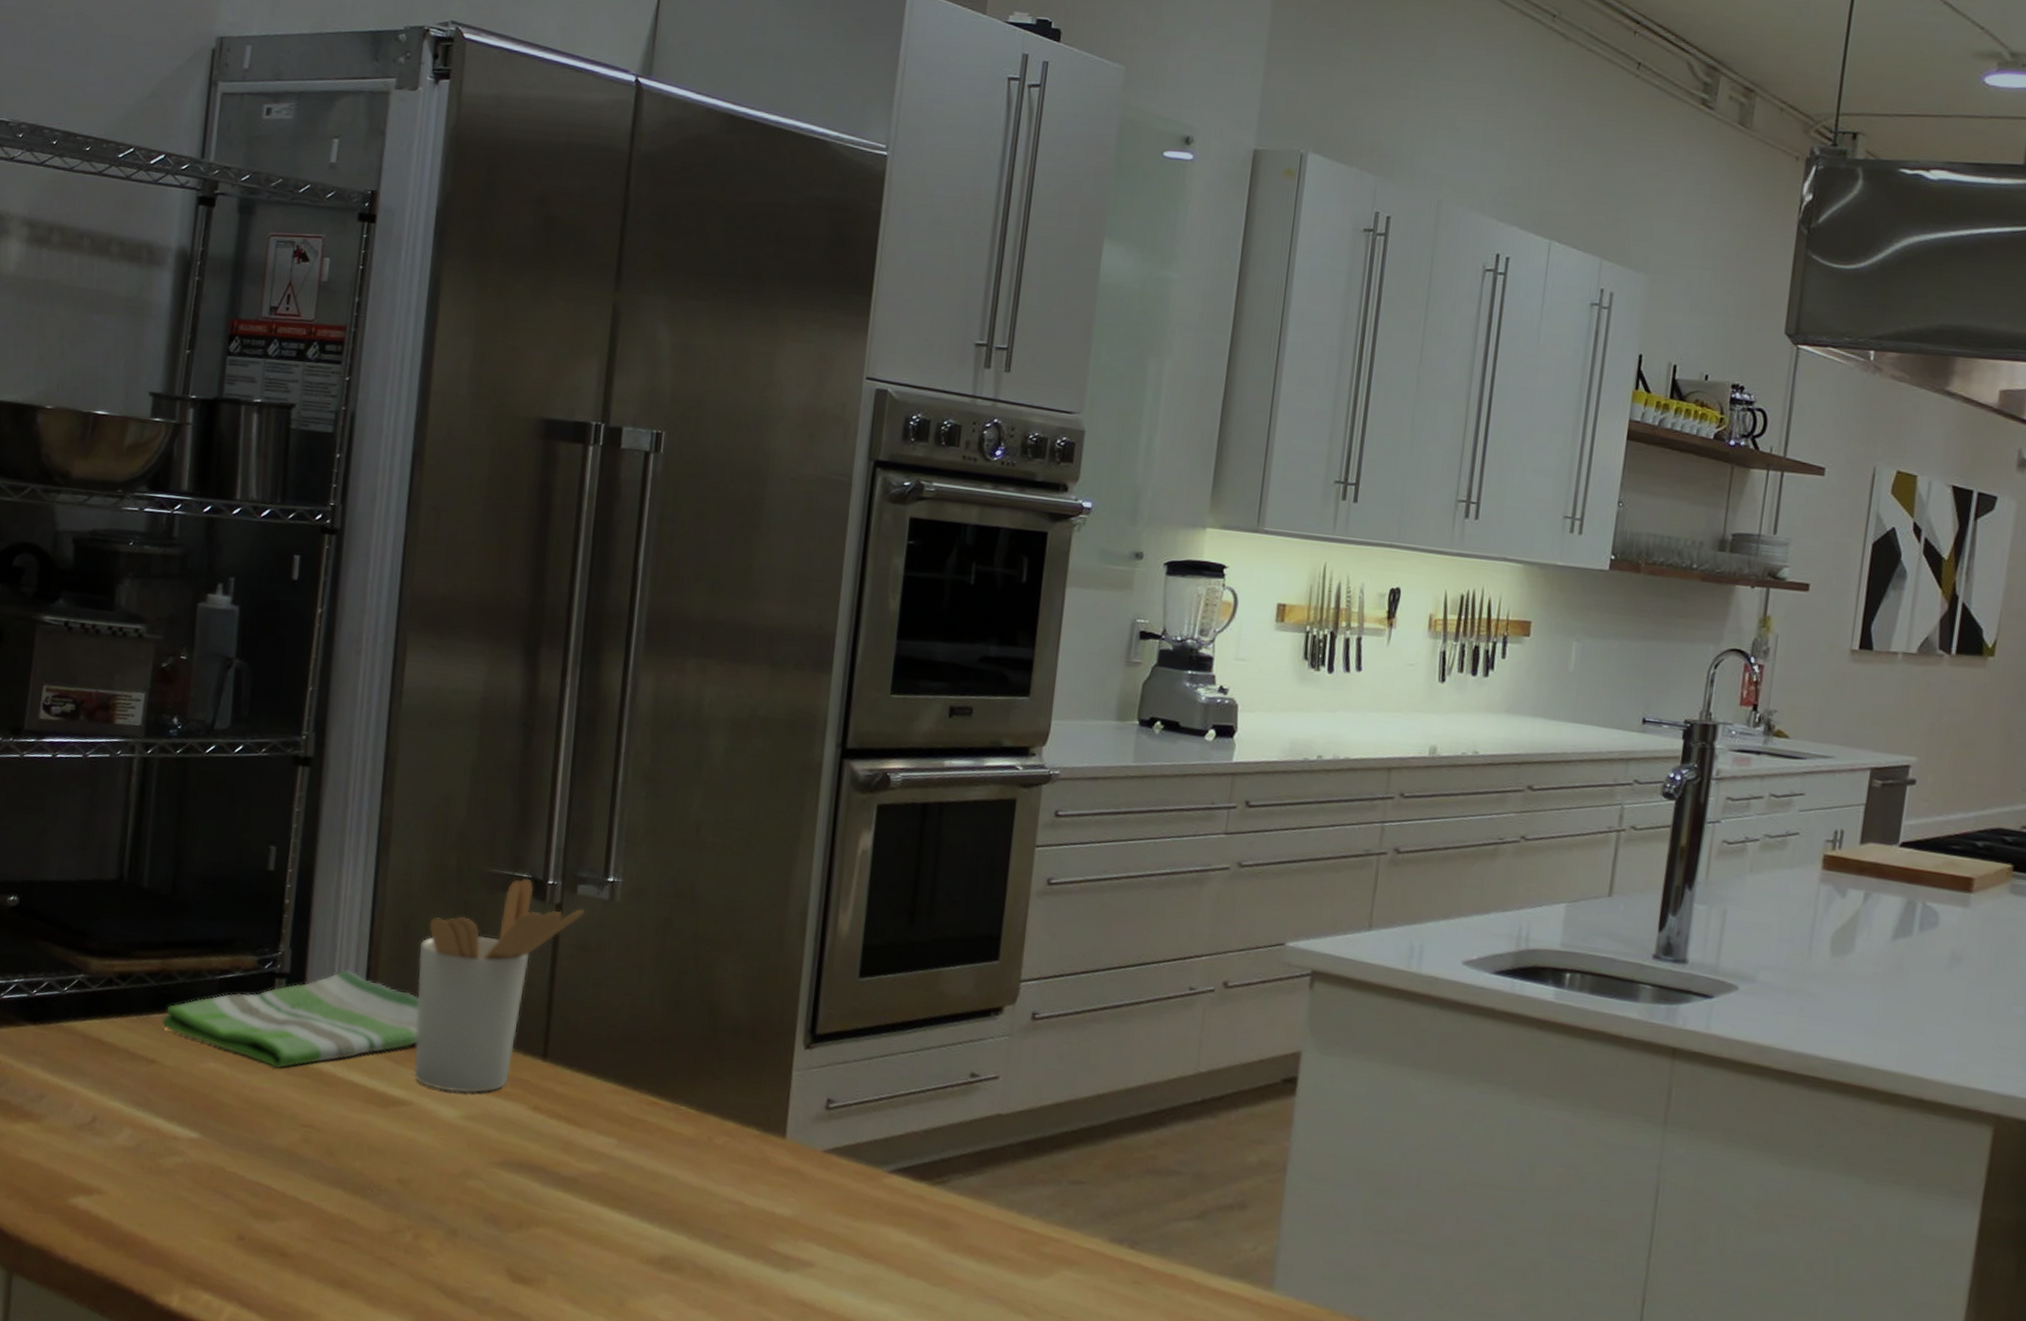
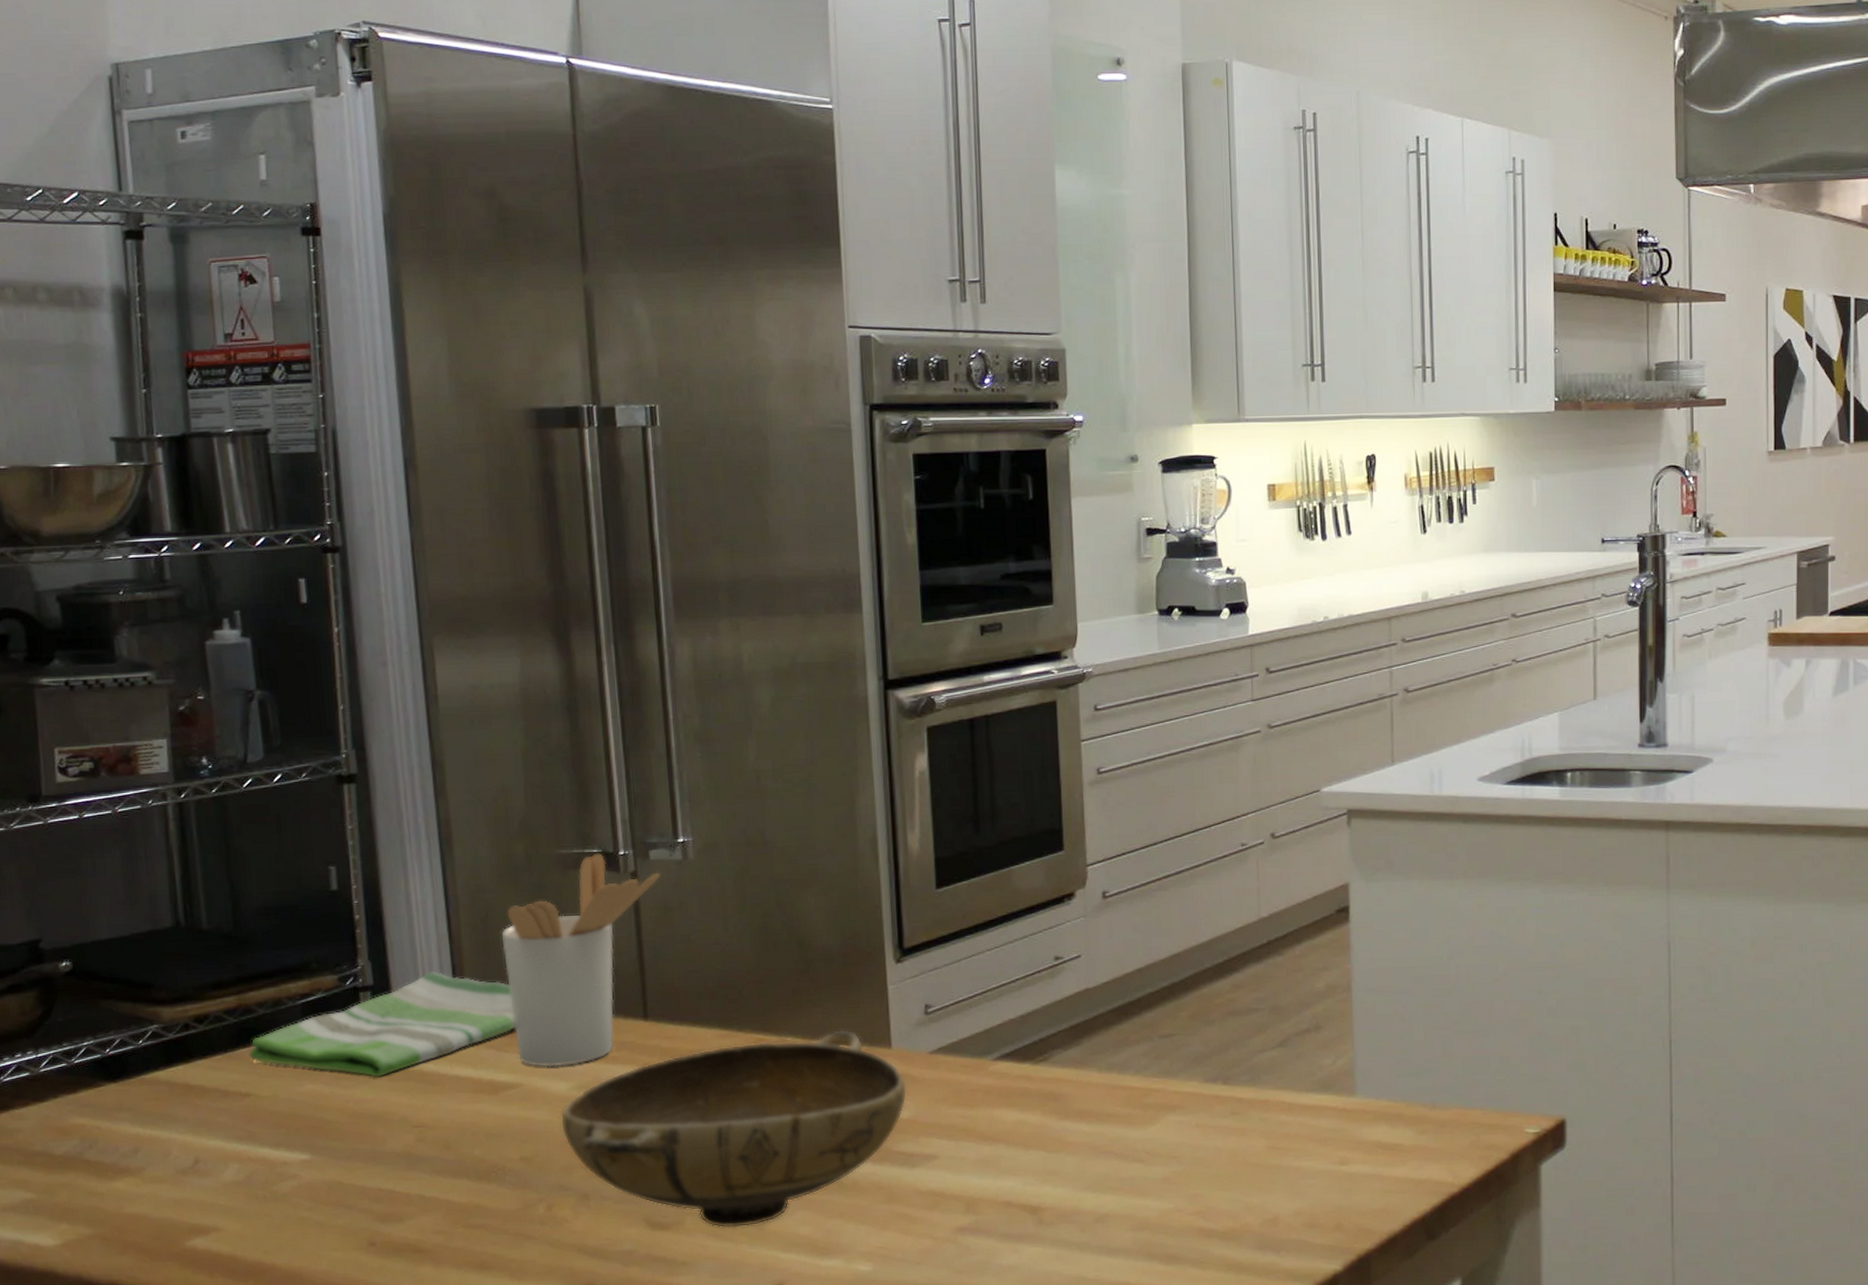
bowl: none [442,1102,795,1300] -> present [560,1029,908,1228]

